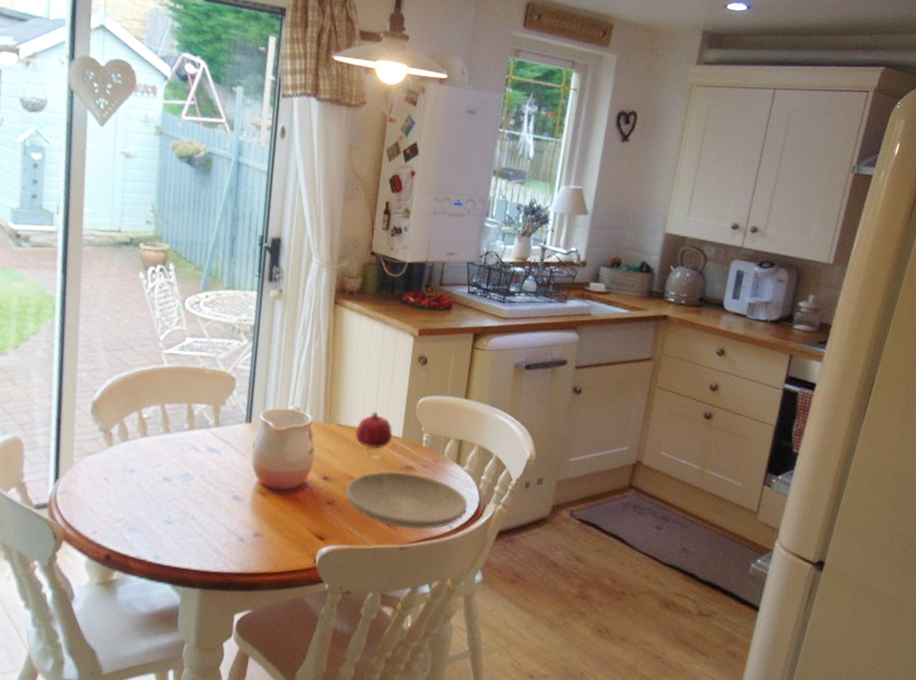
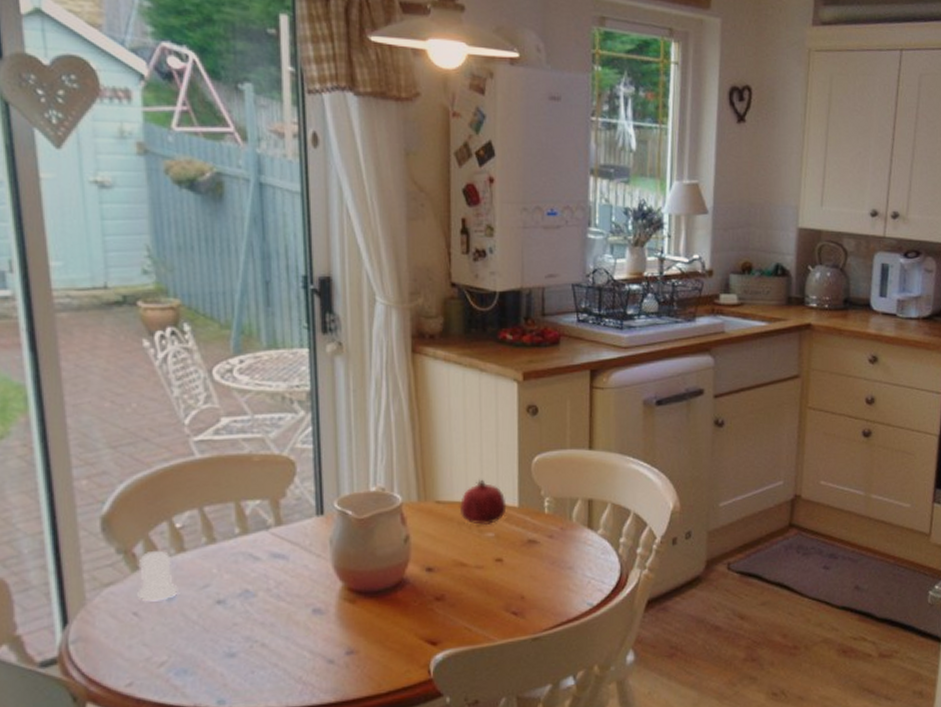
salt shaker: none [109,432,138,472] -> present [137,550,178,602]
plate: present [345,471,468,530] -> none [455,547,608,615]

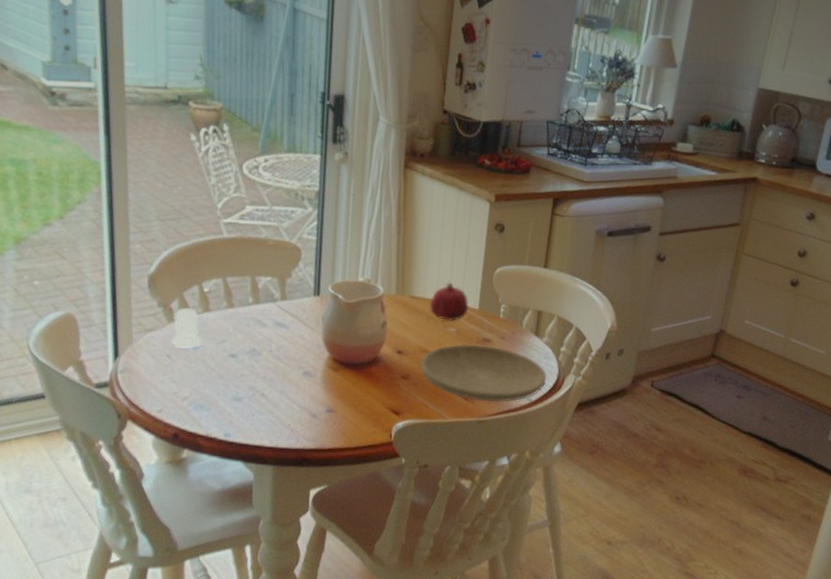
plate: none [455,547,608,615] -> present [420,343,547,403]

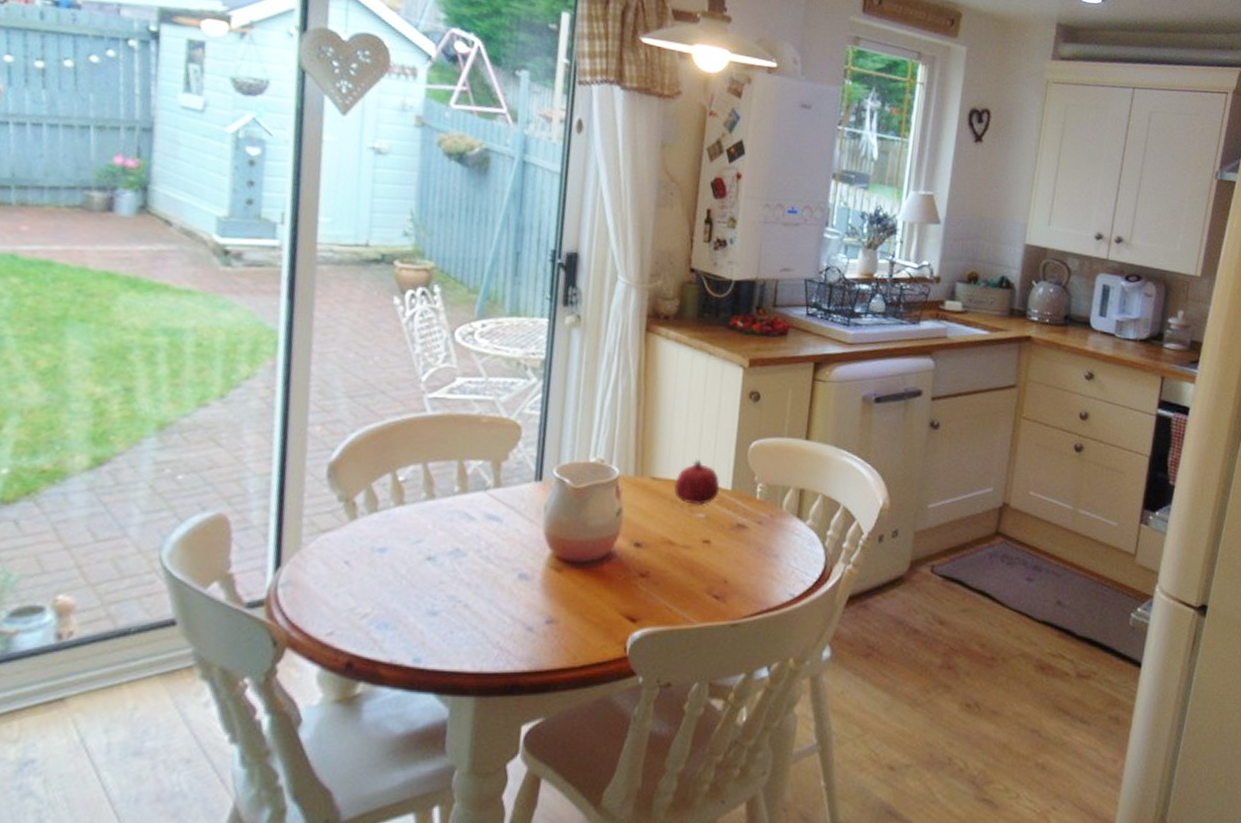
salt shaker: present [171,307,202,349] -> none [351,501,392,552]
plate: present [420,343,547,403] -> none [662,531,812,601]

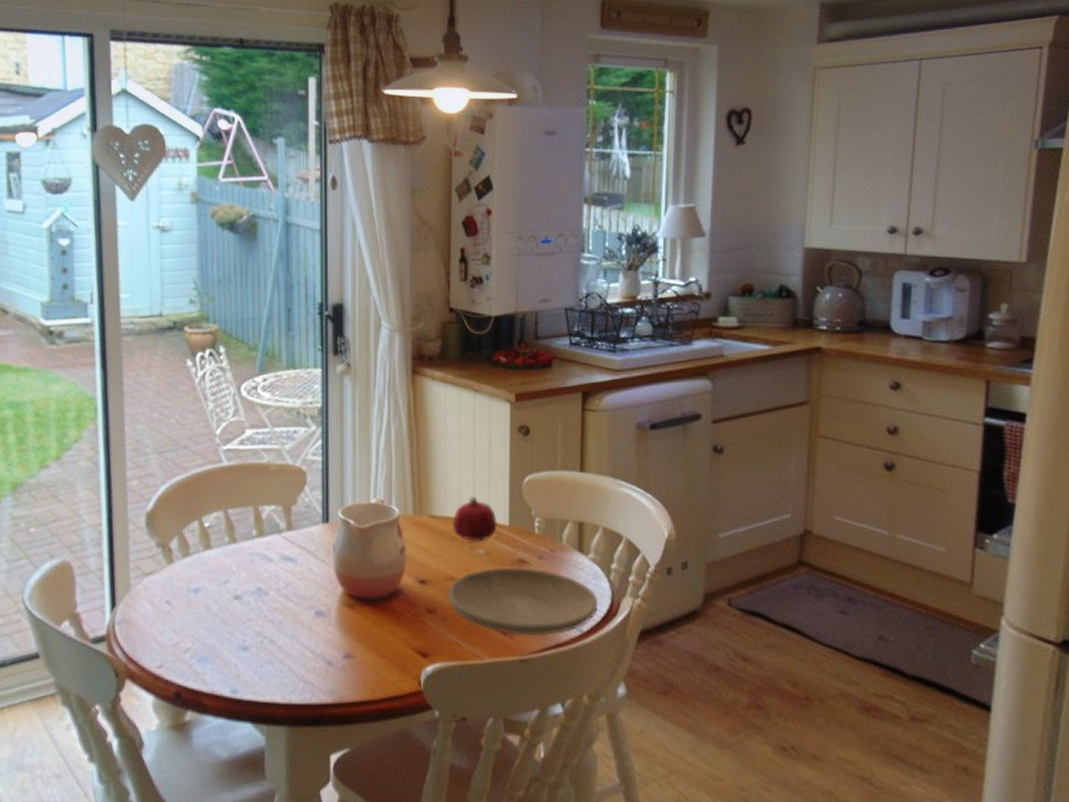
plate: none [662,531,812,601] -> present [446,567,599,636]

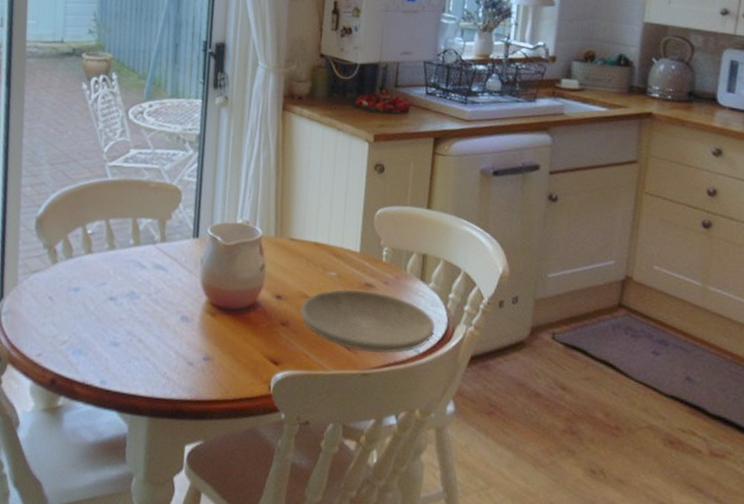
fruit: present [452,496,497,543] -> none [309,224,350,266]

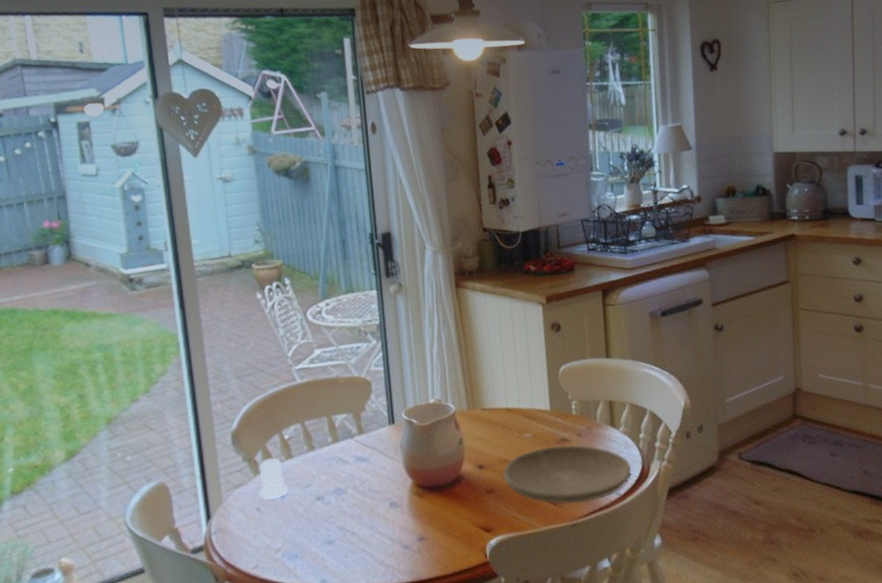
salt shaker: none [53,249,83,291] -> present [259,457,289,499]

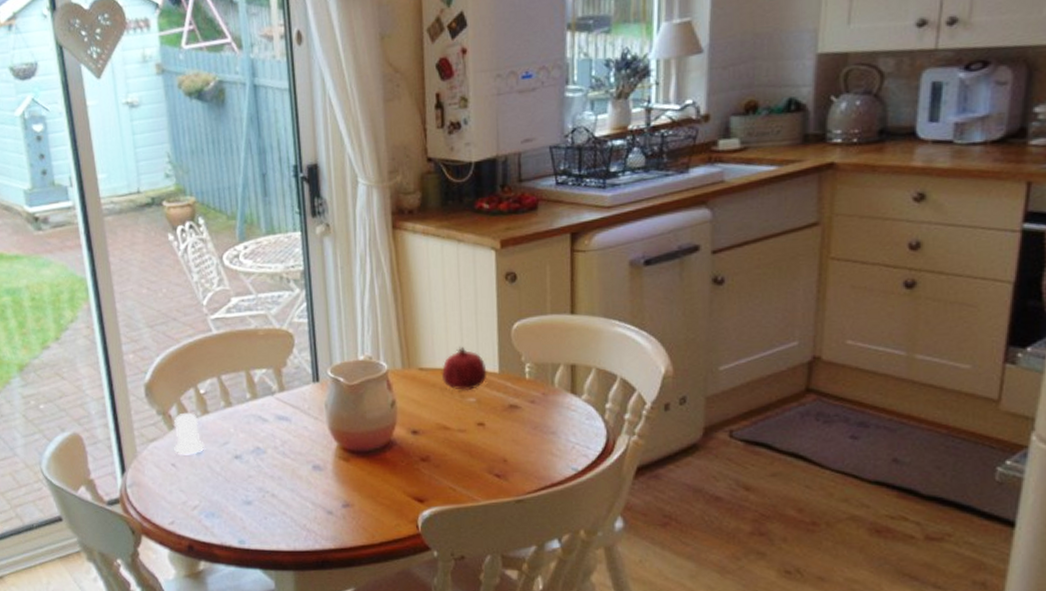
fruit: none [501,388,541,428] -> present [441,347,487,391]
plate: present [502,445,632,504] -> none [439,412,594,478]

